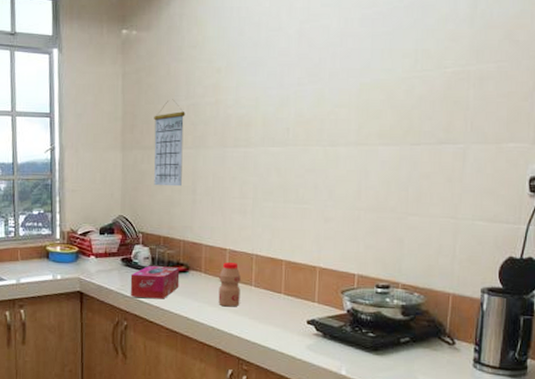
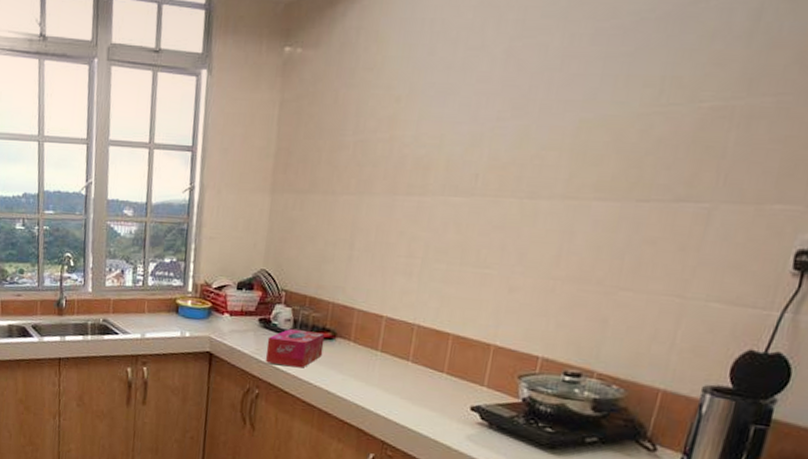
calendar: present [154,99,185,187] -> none [305,133,351,240]
bottle: present [218,262,241,307] -> none [366,331,397,384]

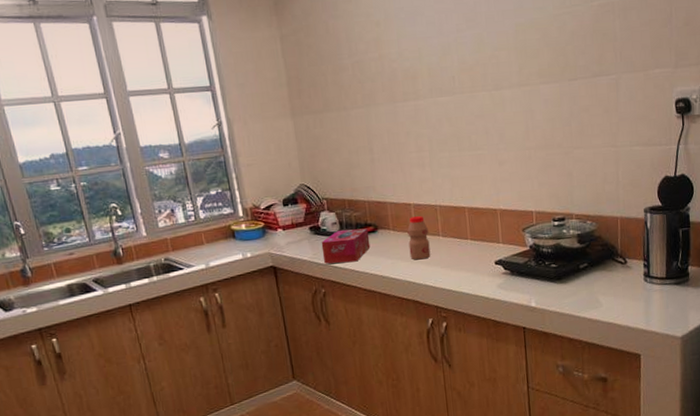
bottle: none [366,331,397,384] -> present [407,216,431,260]

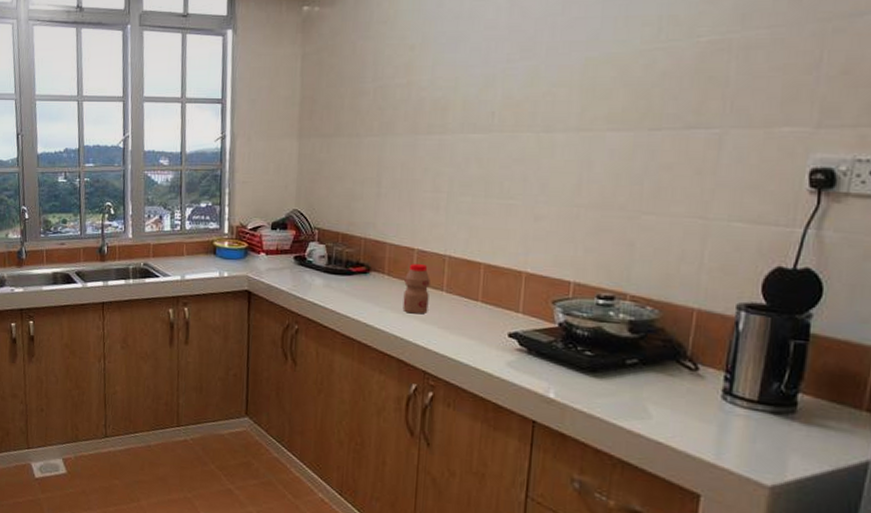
tissue box: present [321,228,371,264] -> none [303,265,360,303]

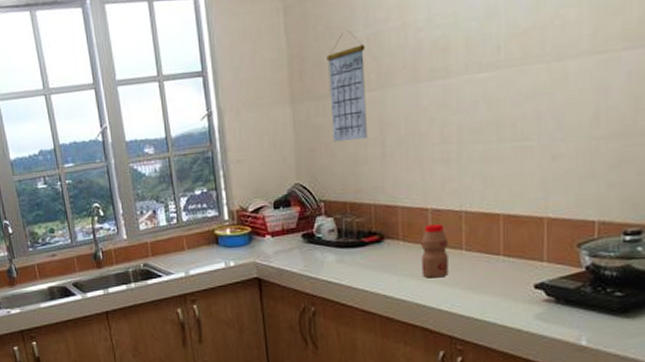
calendar: none [333,81,372,178] -> present [326,30,367,143]

